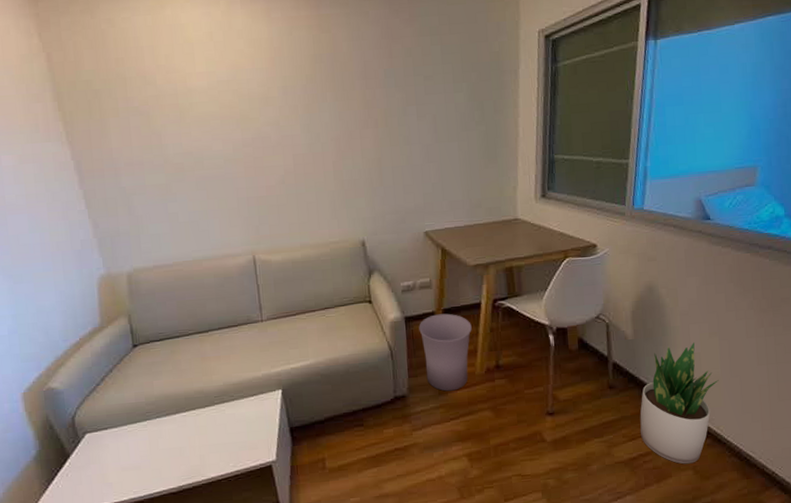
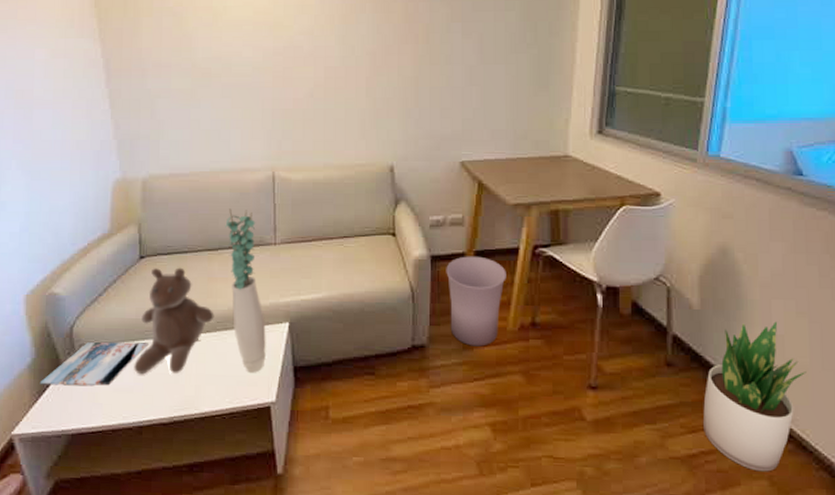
magazine: none [47,423,151,474] -> present [39,342,149,386]
teddy bear: none [139,351,211,453] -> present [134,267,214,375]
vase: none [213,292,263,439] -> present [225,208,266,374]

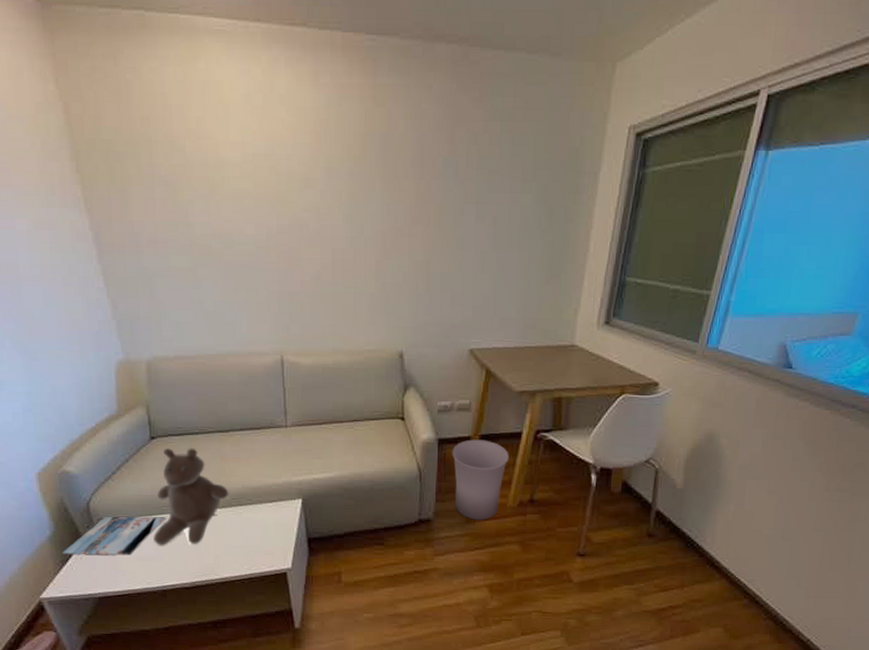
vase: present [225,208,266,374] -> none [235,391,281,545]
planter: present [703,321,807,472] -> none [674,499,768,621]

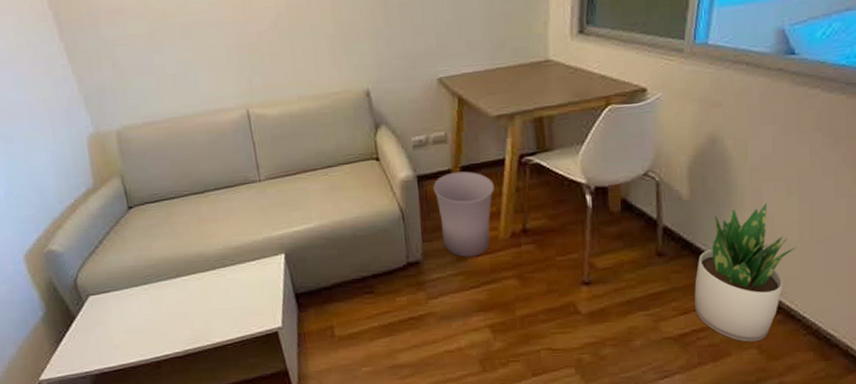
magazine: present [62,516,166,556] -> none [55,286,152,334]
teddy bear: present [153,448,229,546] -> none [140,213,211,316]
planter: none [674,499,768,621] -> present [694,203,796,342]

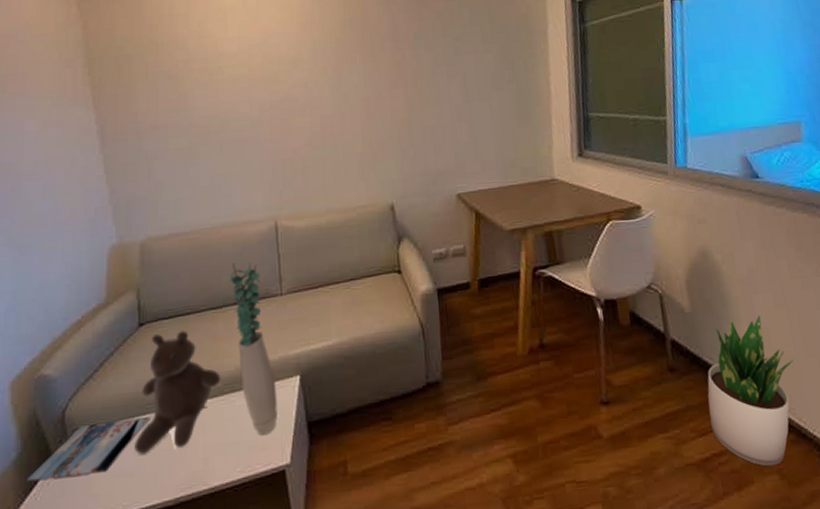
magazine: none [55,286,152,334] -> present [26,417,150,482]
teddy bear: none [140,213,211,316] -> present [134,330,221,455]
vase: none [207,150,267,305] -> present [229,263,278,437]
waste bin: present [433,171,495,258] -> none [452,284,512,376]

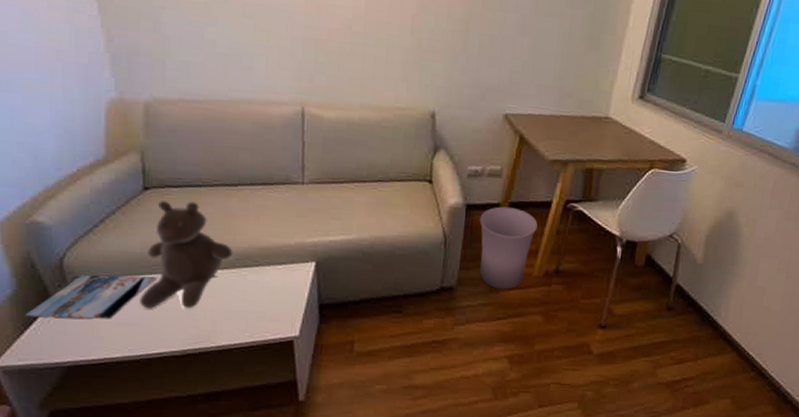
vase: present [229,263,278,437] -> none [246,142,291,311]
waste bin: none [452,284,512,376] -> present [479,206,538,290]
planter: present [707,315,794,467] -> none [688,276,776,393]

